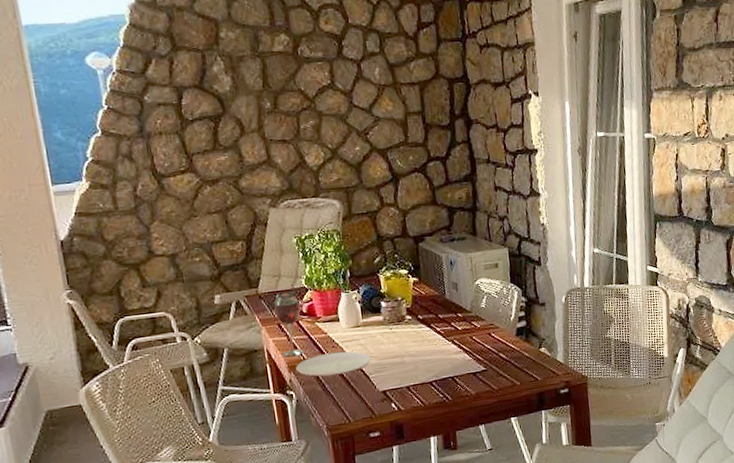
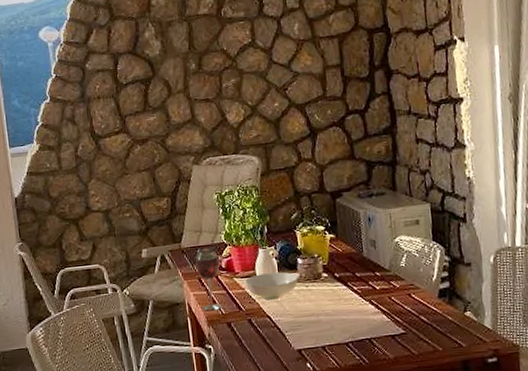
plate: present [296,351,371,377] -> none [215,307,287,333]
bowl: none [328,315,382,344] -> present [245,272,298,300]

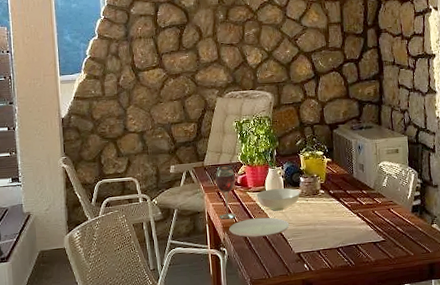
plate: none [215,307,287,333] -> present [229,217,290,238]

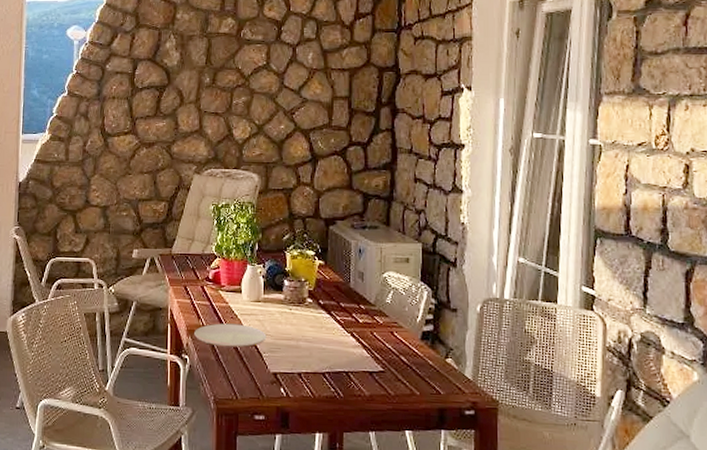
wineglass: present [215,165,236,220] -> none [183,255,207,321]
bowl: present [257,188,300,211] -> none [230,290,283,318]

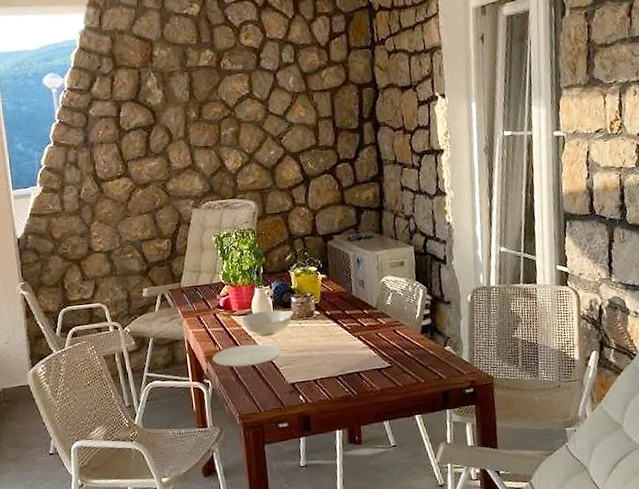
bowl: none [230,290,283,318] -> present [242,310,292,337]

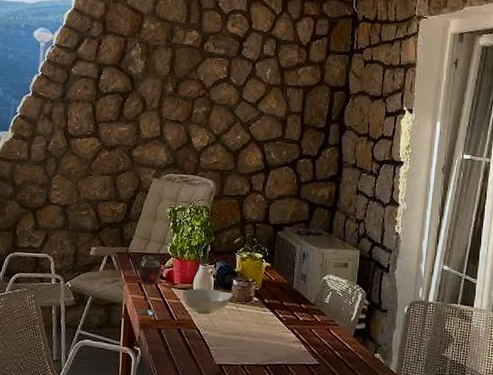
wineglass: none [194,286,220,348] -> present [137,254,161,316]
plate: present [212,343,281,368] -> none [146,318,215,341]

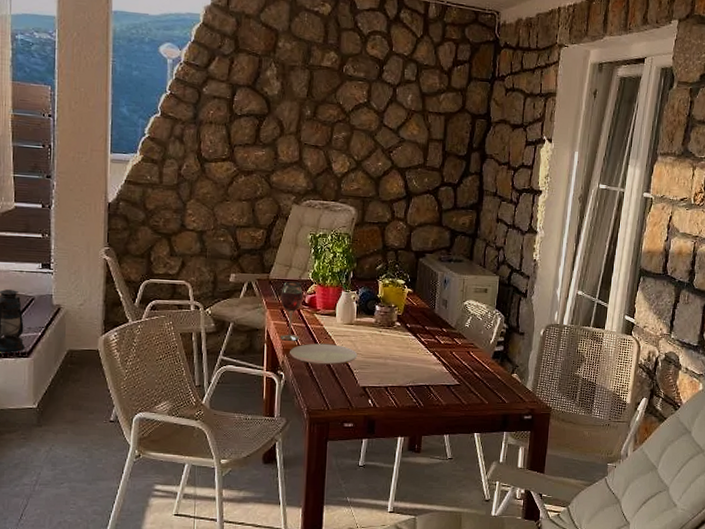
plate: none [146,318,215,341] -> present [290,343,358,365]
bowl: present [182,288,231,315] -> none [325,314,374,339]

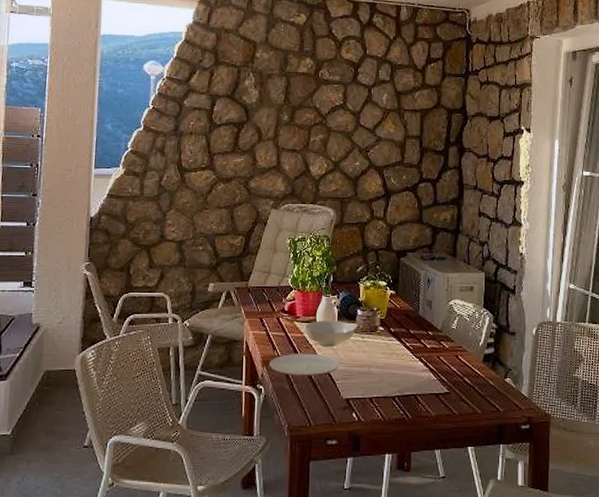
wineglass: present [280,281,304,341] -> none [259,288,283,352]
bowl: none [325,314,374,339] -> present [305,321,356,347]

